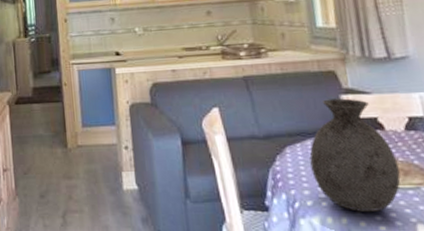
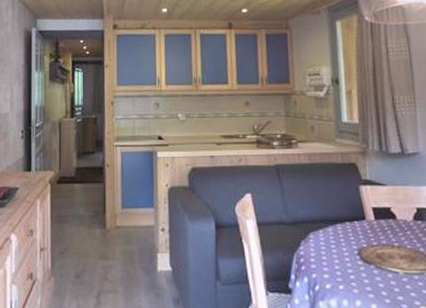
vase: present [309,98,401,213] -> none [330,189,408,296]

